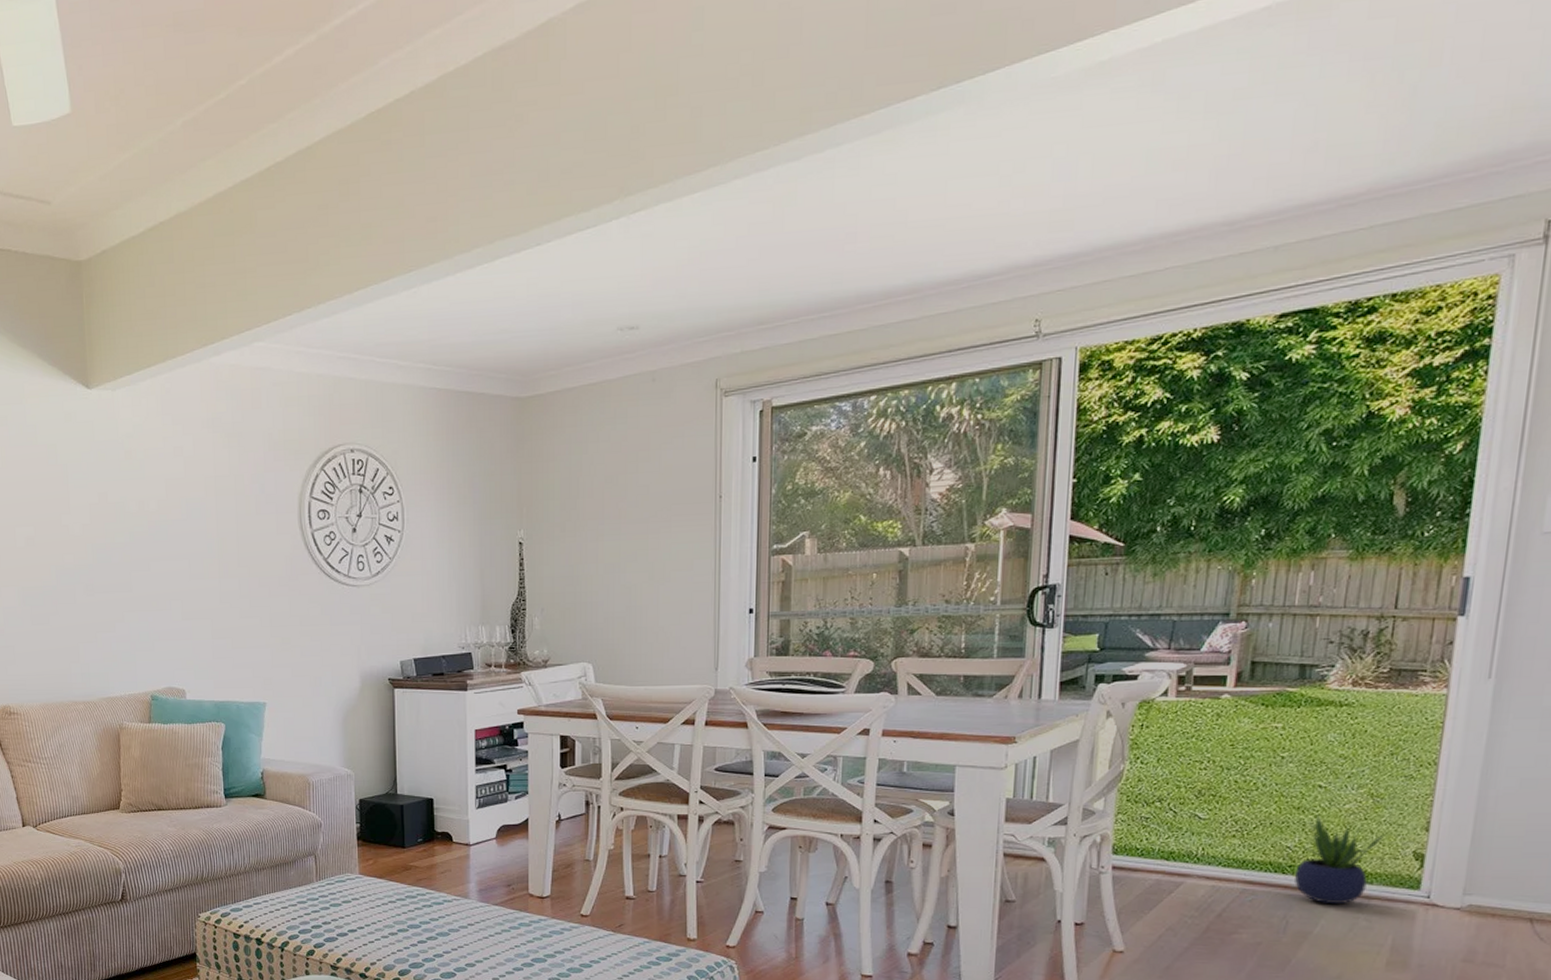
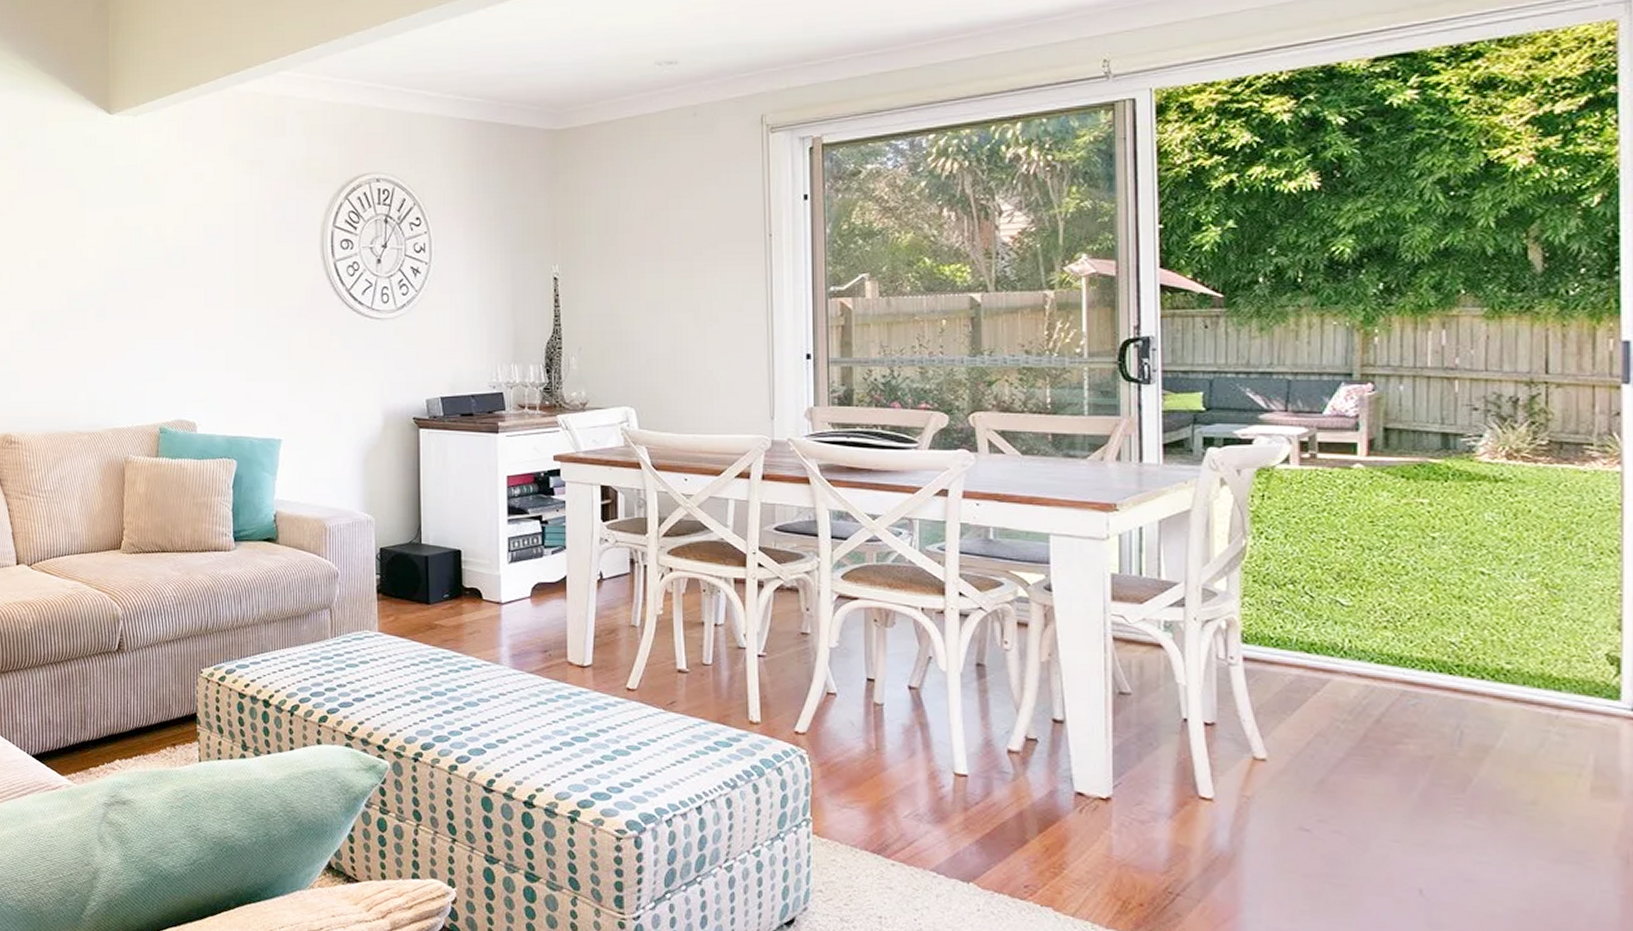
potted plant: present [1293,812,1386,905] -> none [1463,602,1569,714]

